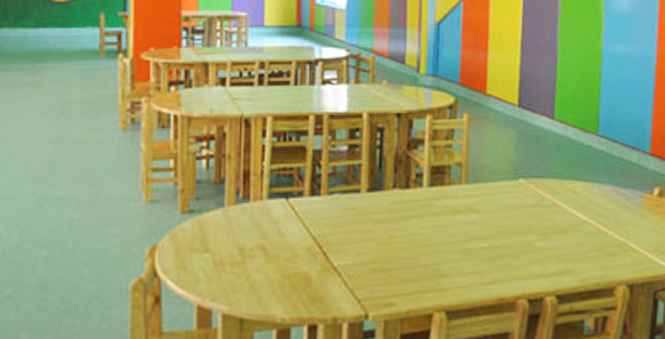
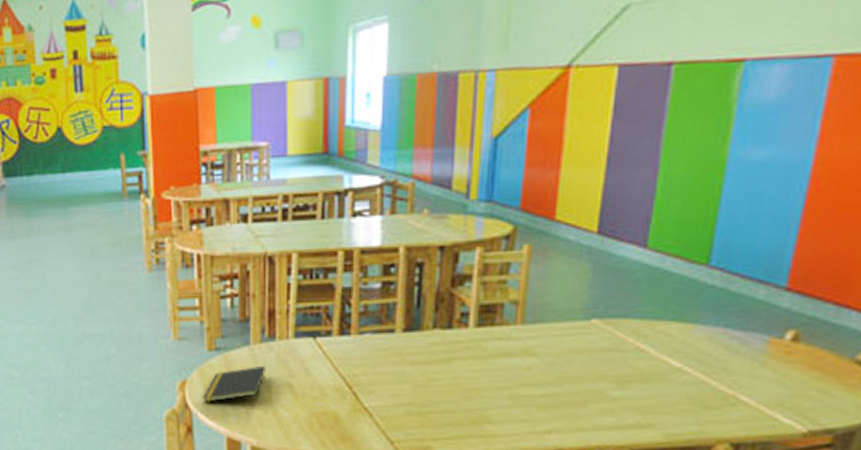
notepad: none [173,227,239,269] -> present [203,365,265,402]

